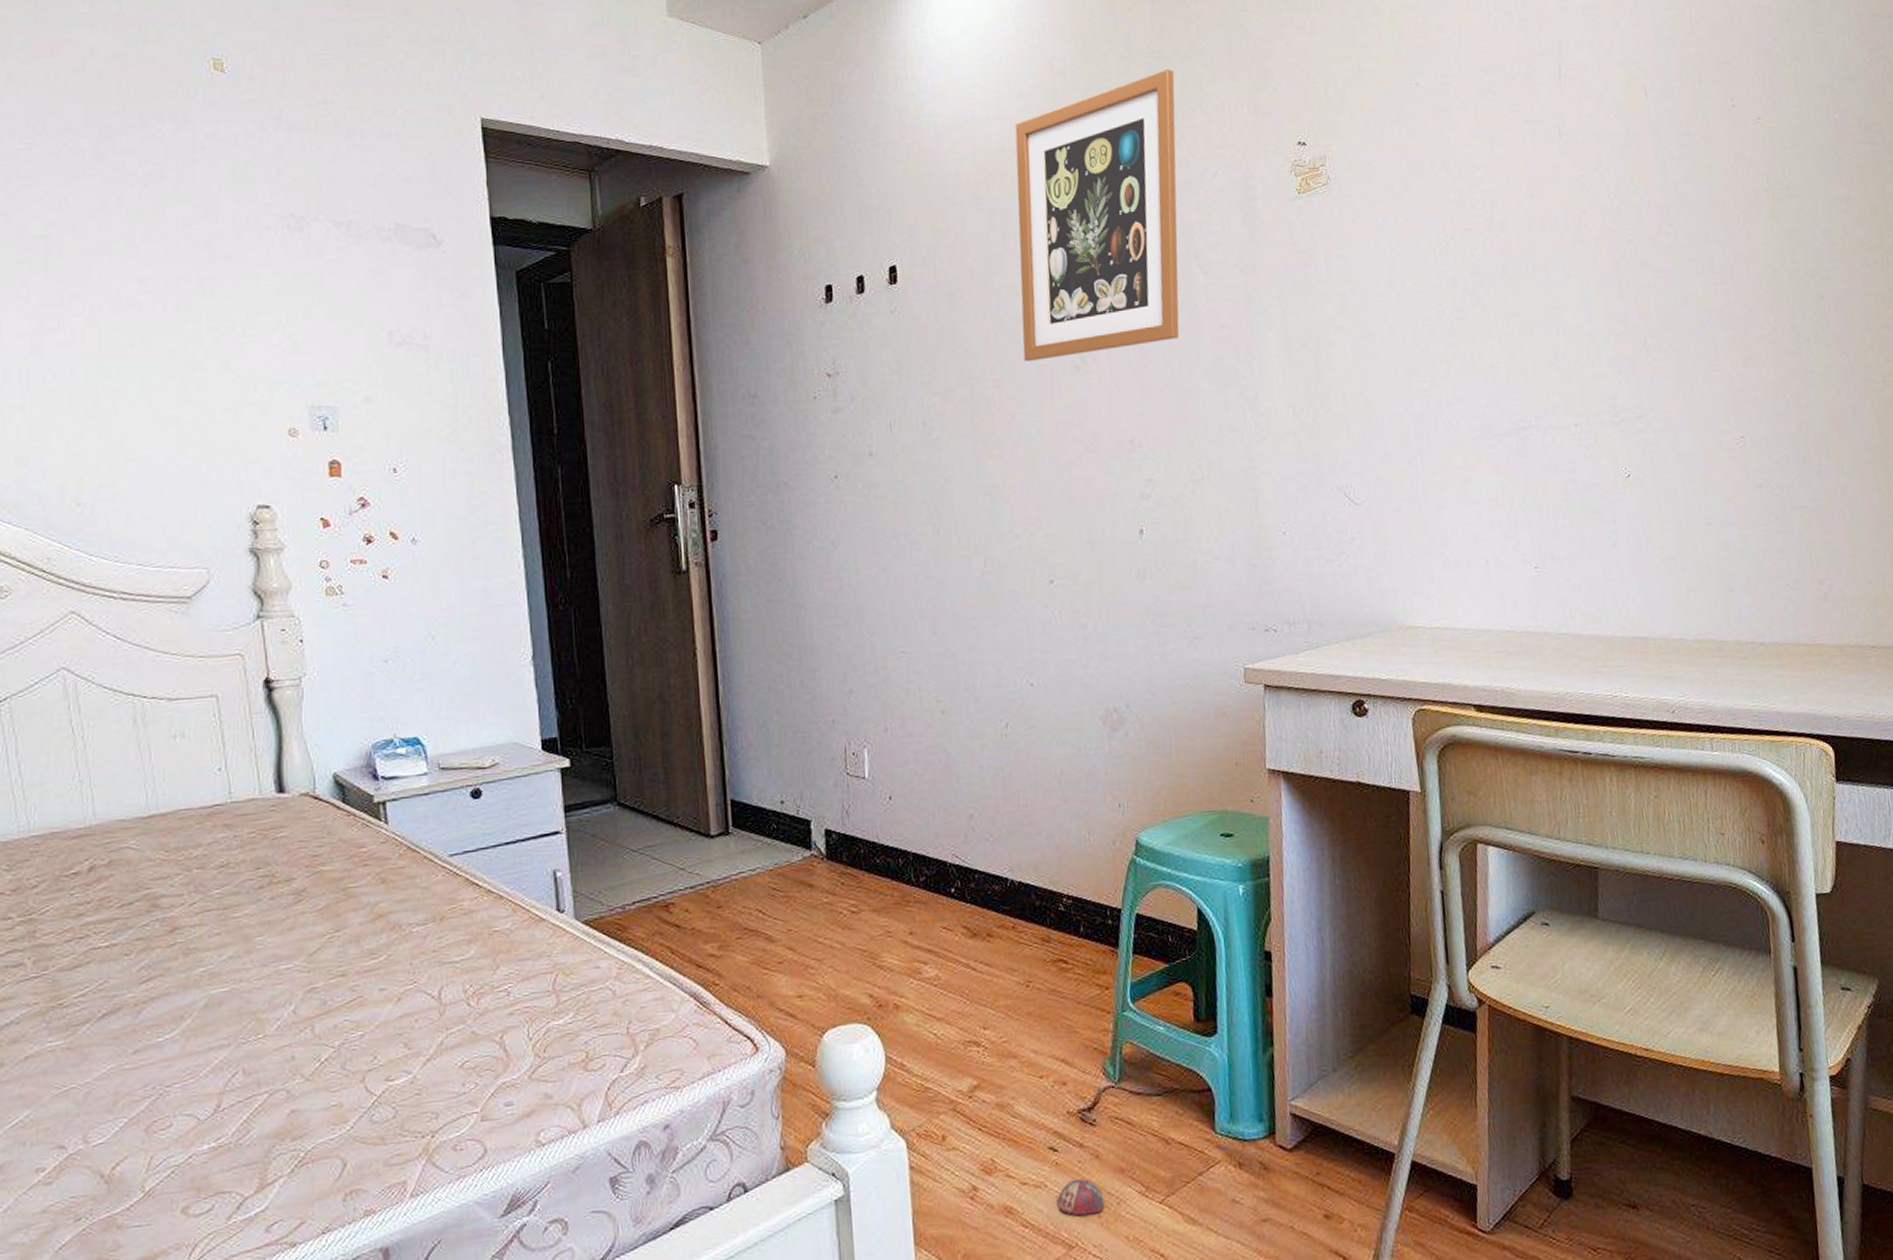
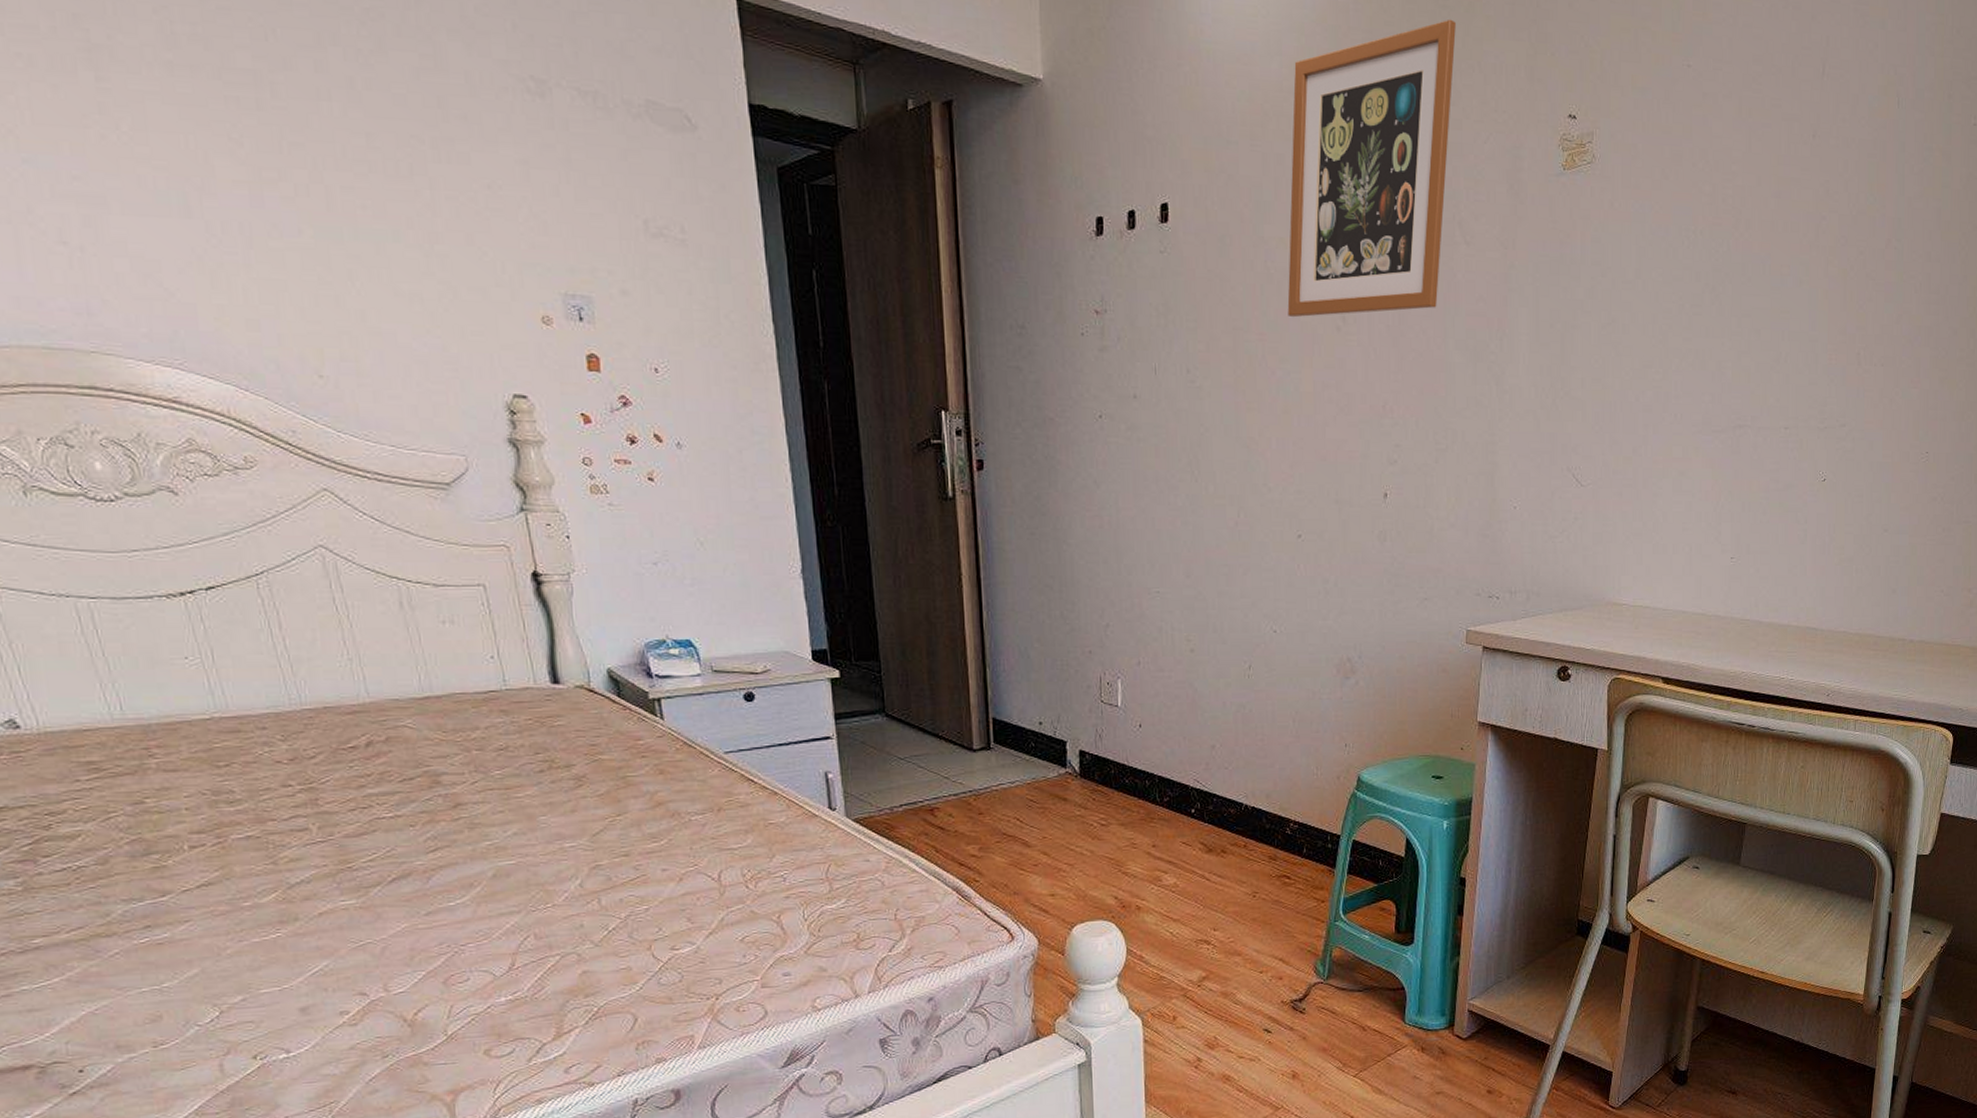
kippah: present [1057,1178,1104,1216] -> none [1268,1054,1307,1084]

